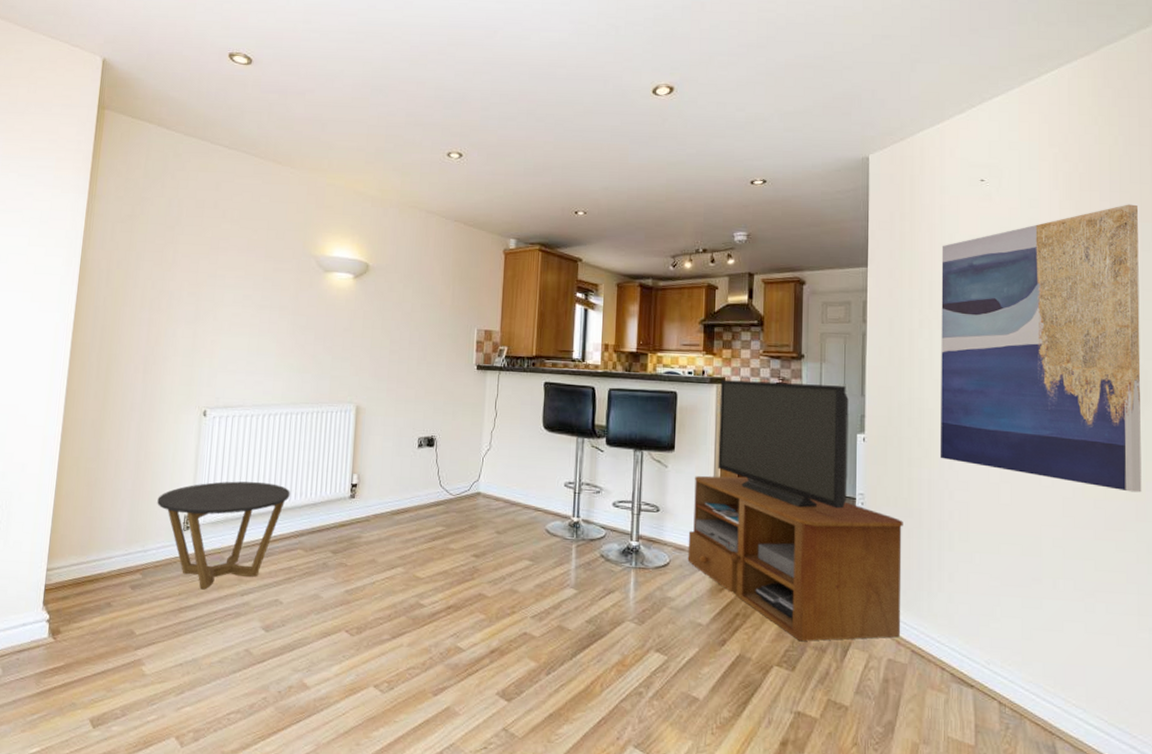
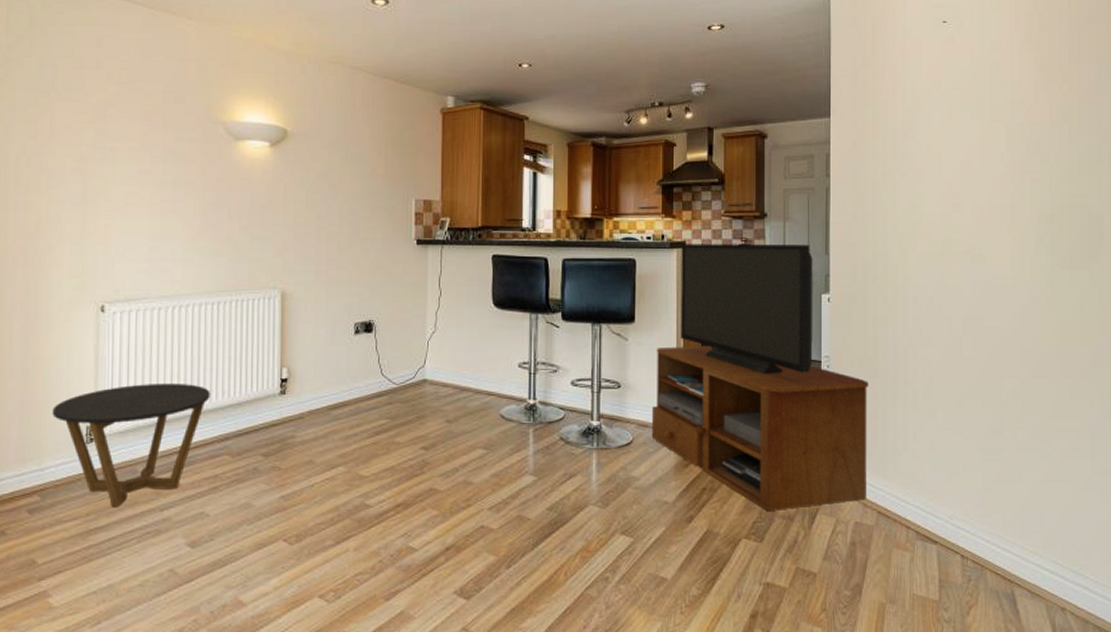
wall art: present [939,204,1142,493] -> none [904,44,1096,339]

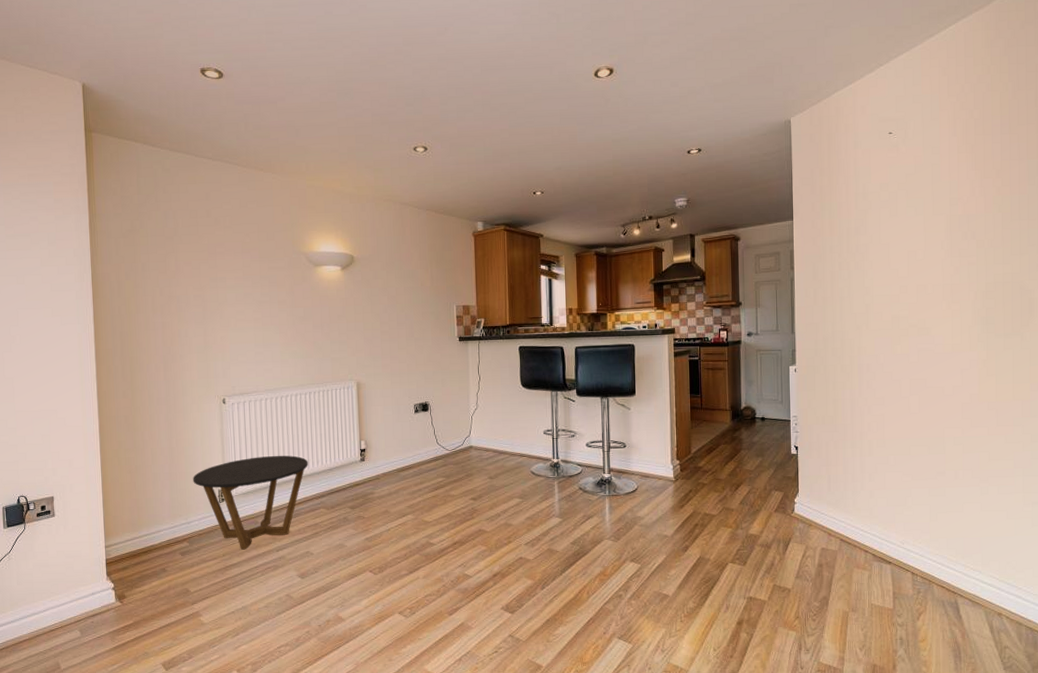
tv stand: present [651,244,869,511] -> none [651,326,831,541]

